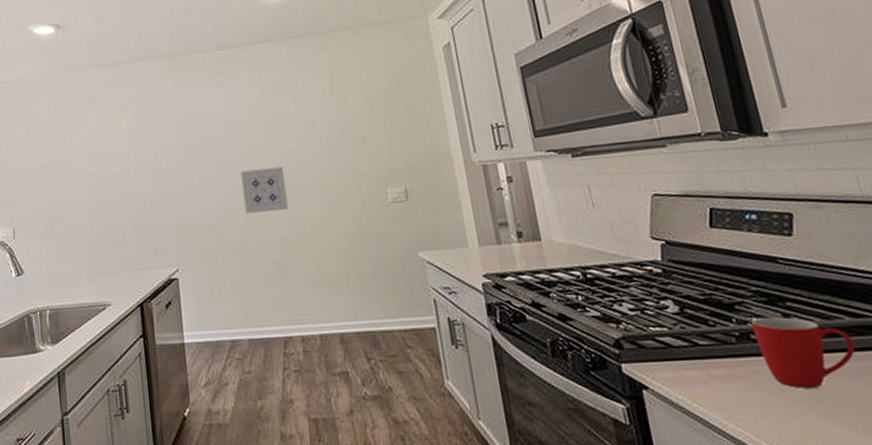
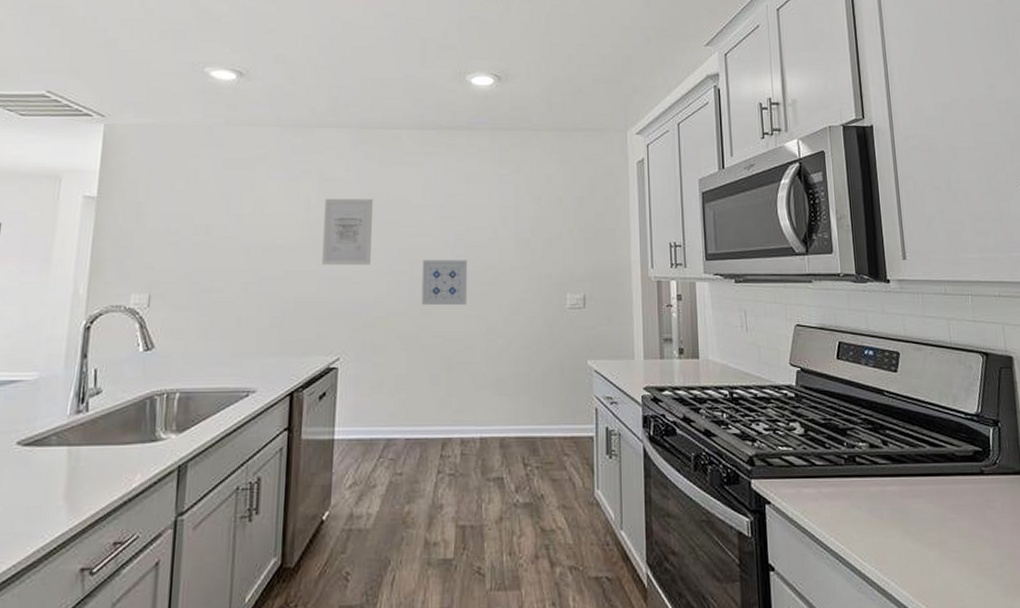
wall art: none [145,121,193,186] -> present [322,198,373,265]
mug: present [751,317,855,388] -> none [858,443,931,507]

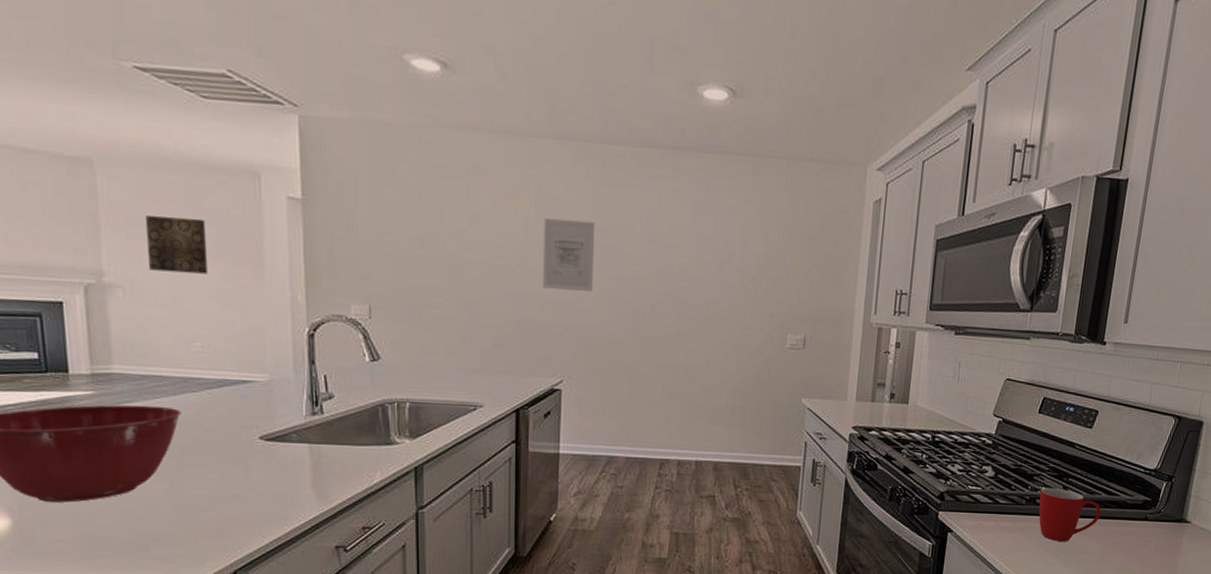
wall art: present [421,259,468,306] -> none [643,290,691,339]
mug: none [858,443,931,507] -> present [1038,488,1101,541]

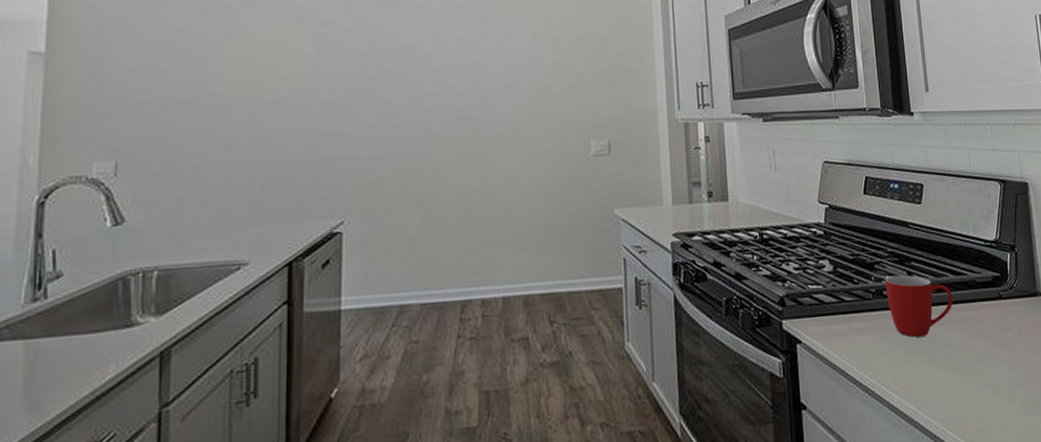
wall art: present [543,218,594,292] -> none [319,45,375,120]

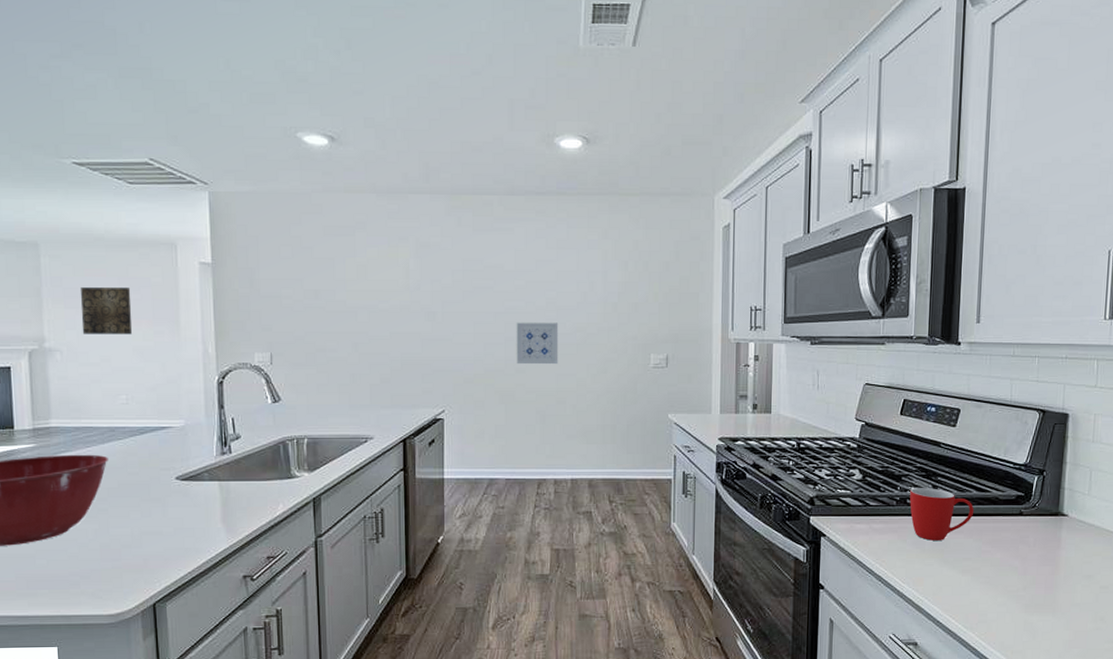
wall art: none [433,108,484,160] -> present [516,322,559,365]

